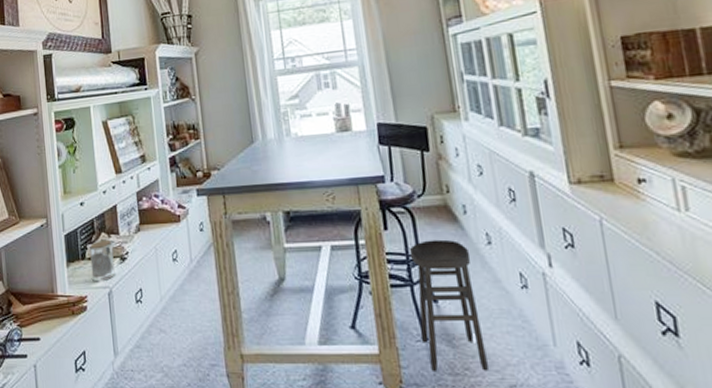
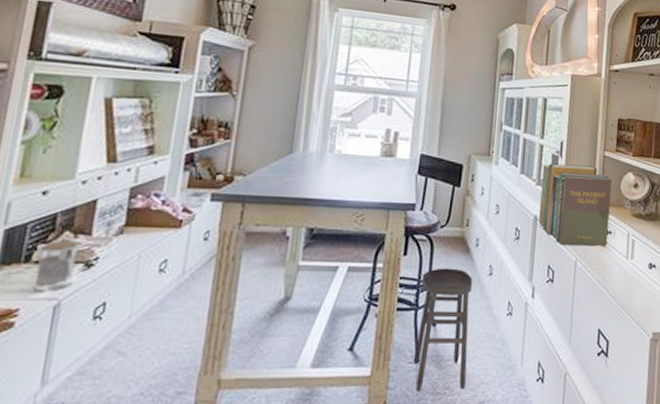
books: none [527,102,643,203] -> present [539,163,612,246]

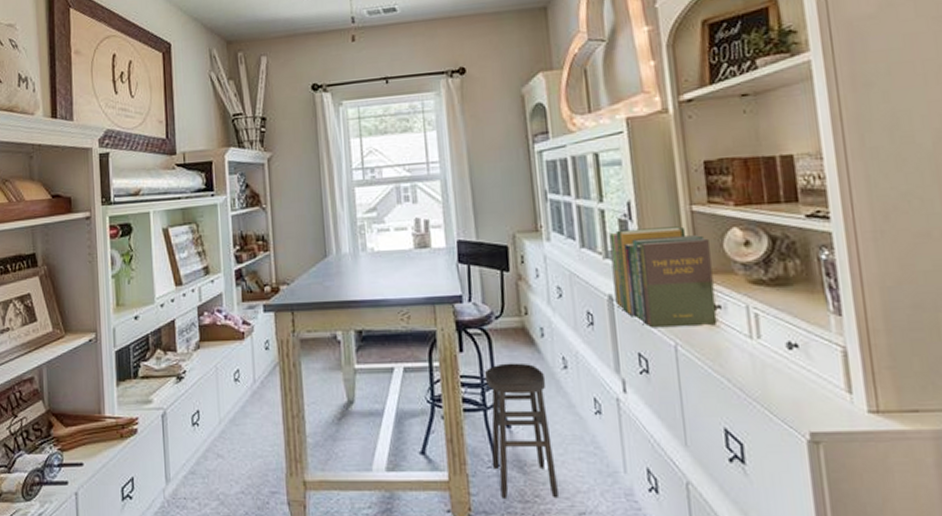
jar: present [34,239,78,292] -> none [143,356,170,403]

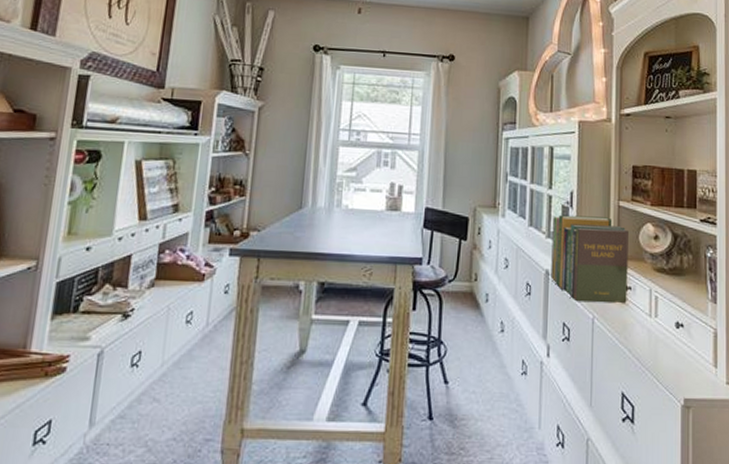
stool: present [484,363,558,499] -> none [427,323,485,451]

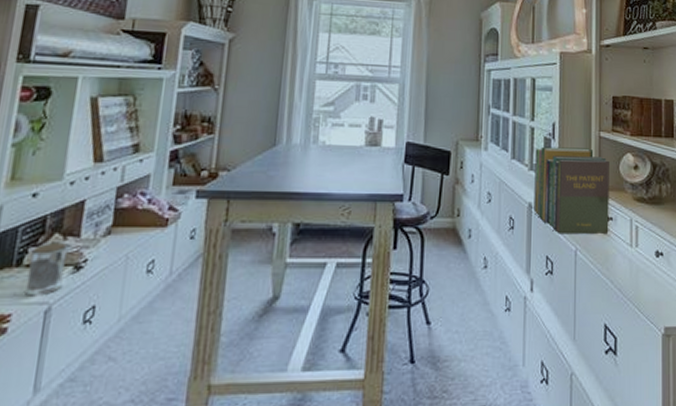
jar: none [81,292,117,340] -> present [25,242,68,296]

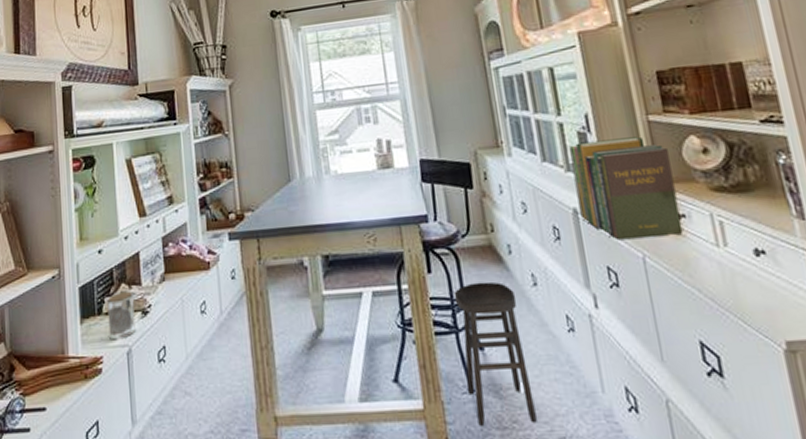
stool: none [409,261,468,395] -> present [453,281,537,426]

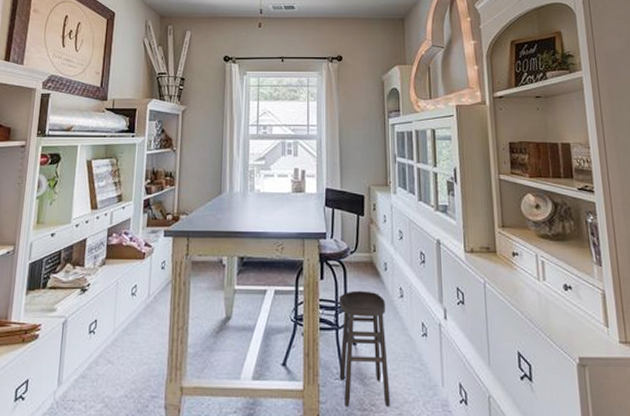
jar: present [107,291,136,340] -> none [49,270,76,311]
books: present [569,136,684,241] -> none [440,189,515,268]

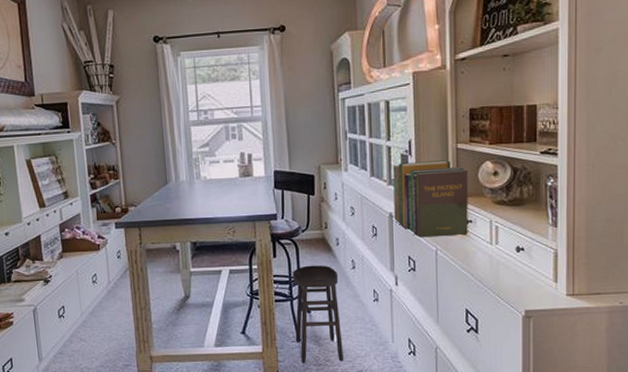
books: none [440,189,515,268] -> present [393,160,468,238]

